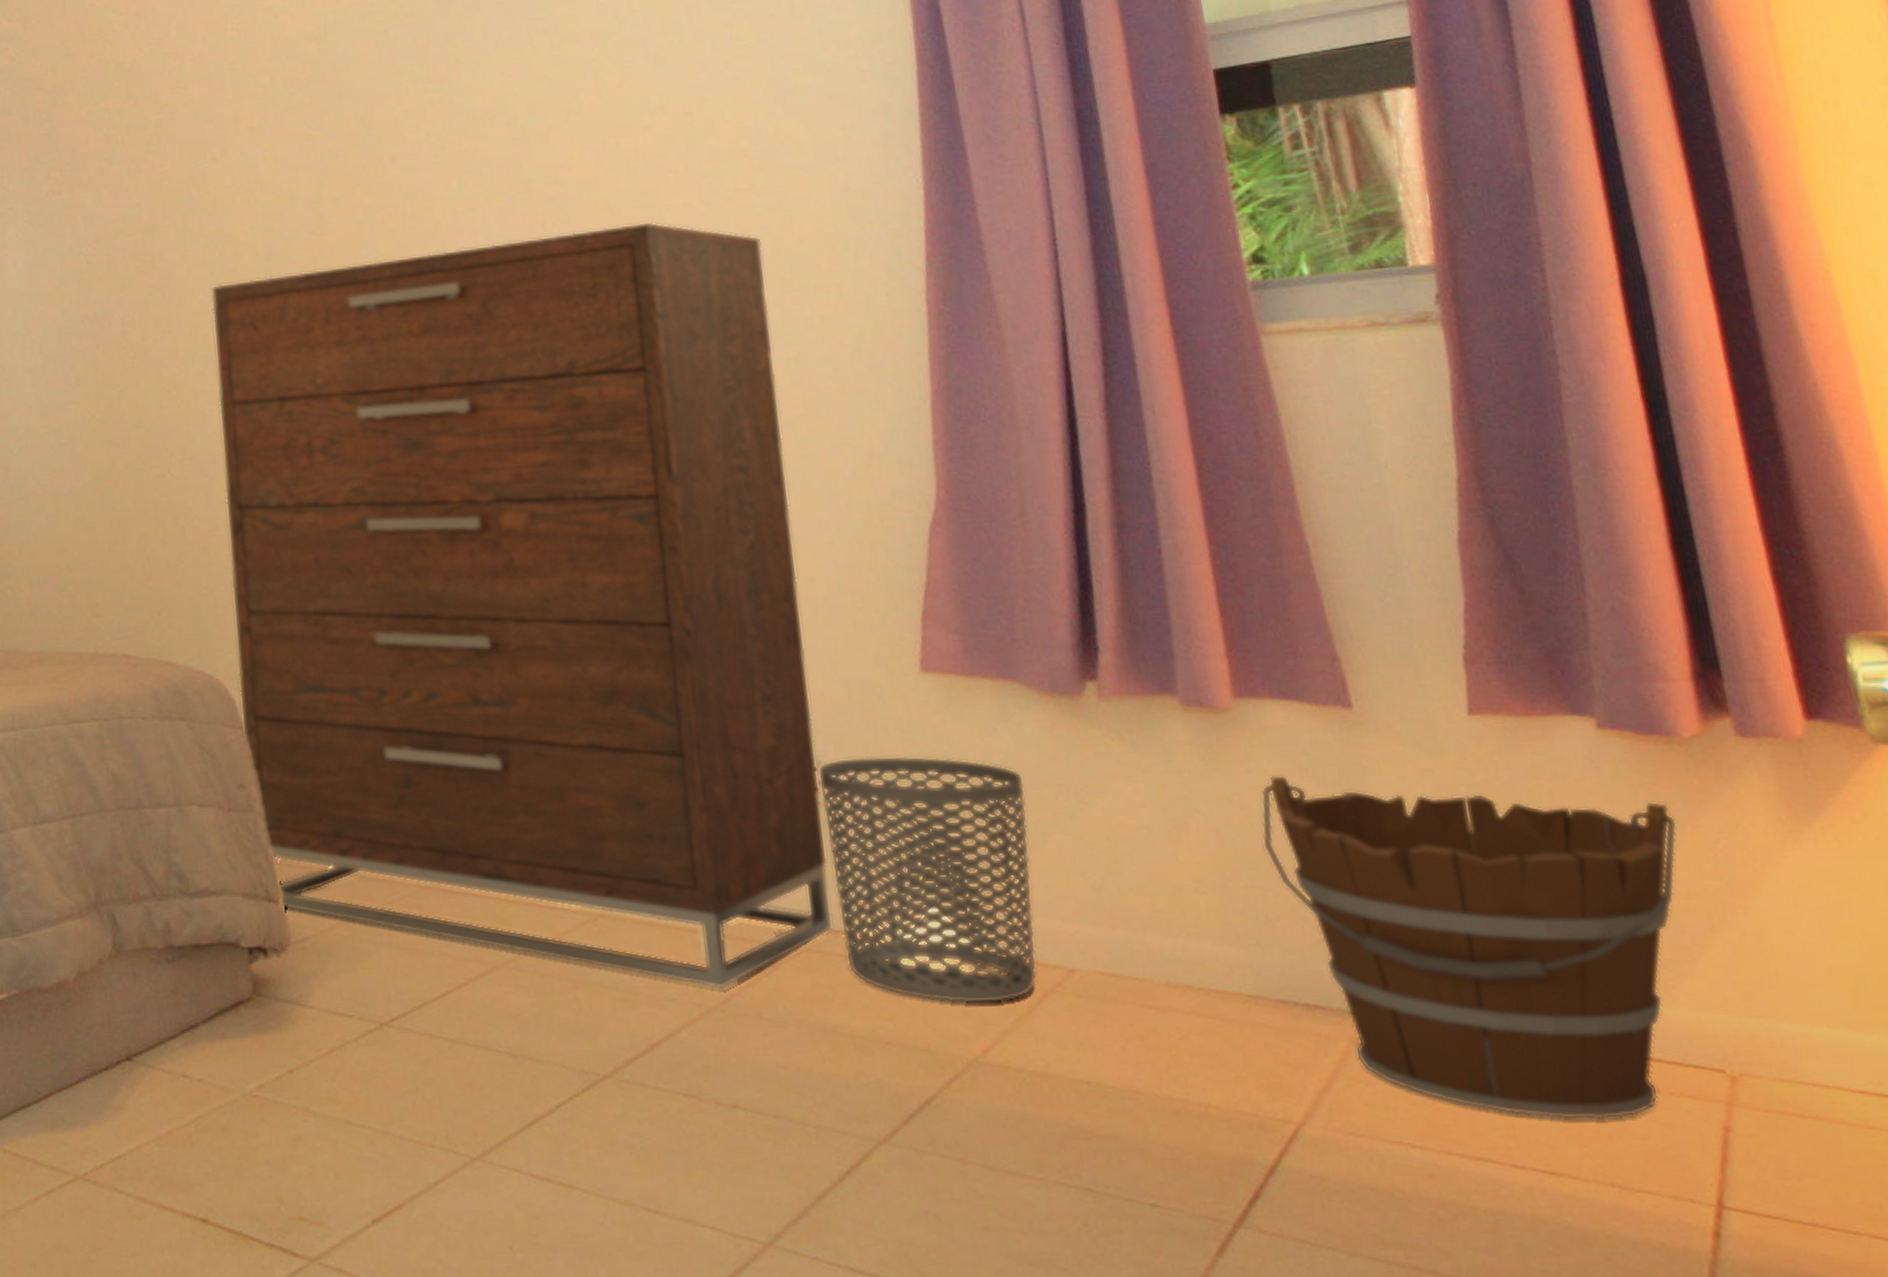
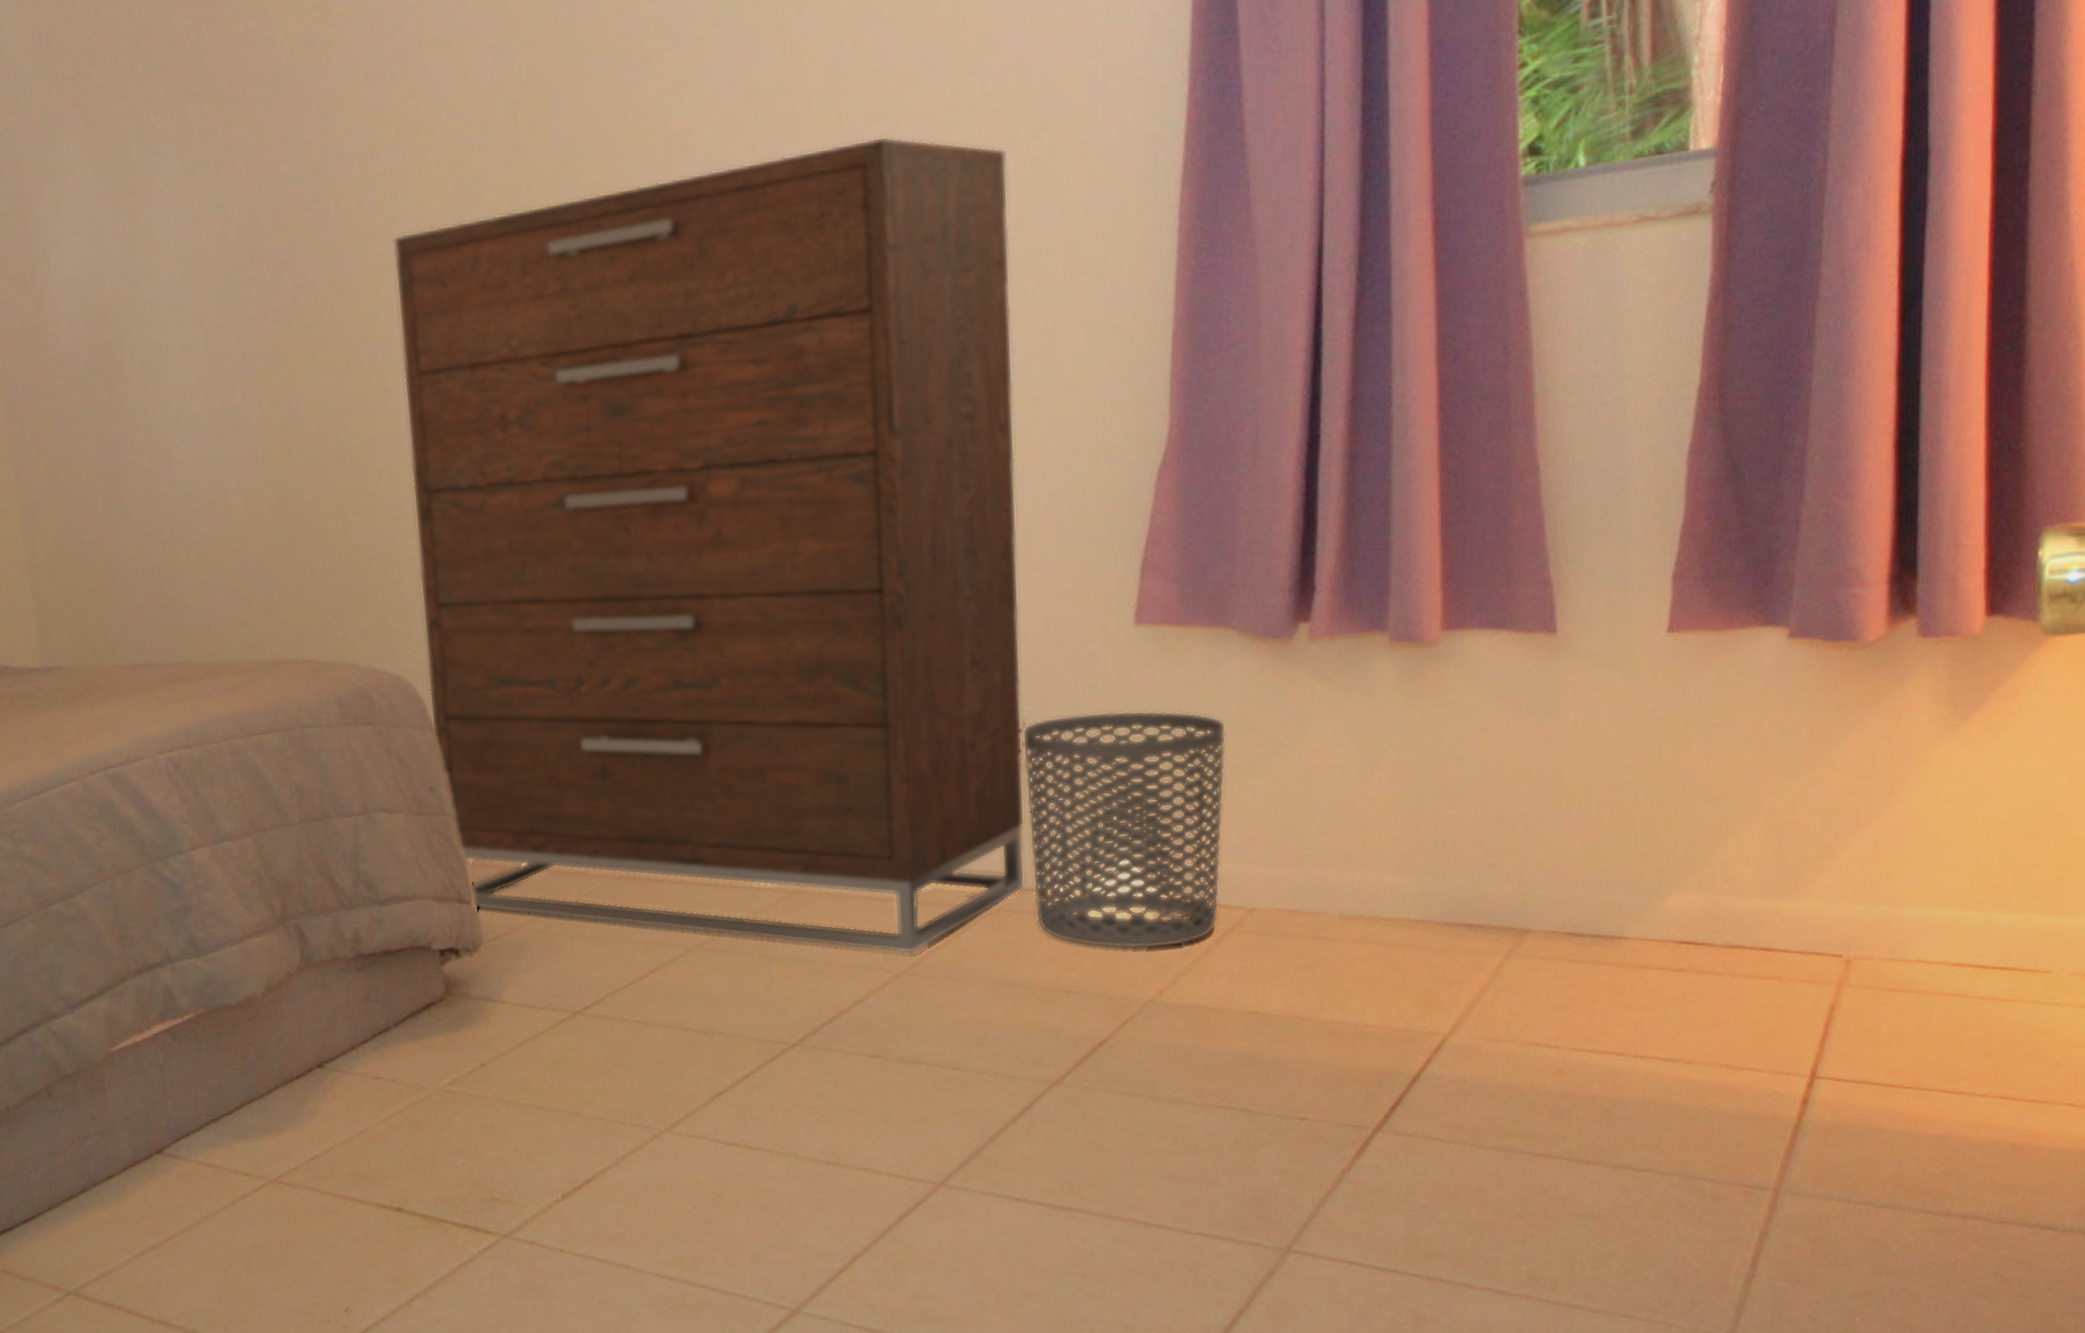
bucket: present [1261,774,1677,1120] -> none [1450,704,1844,1012]

